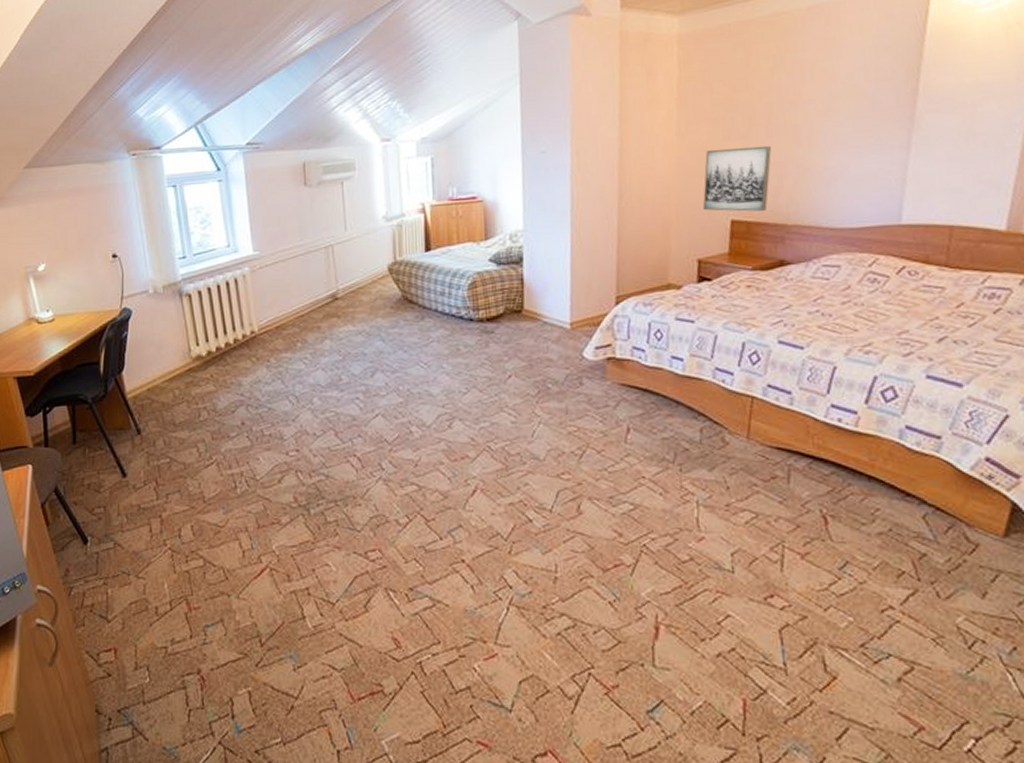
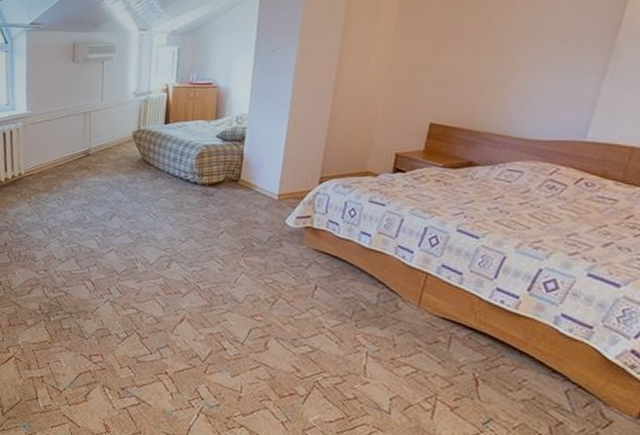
wall art: present [702,145,772,212] -> none [406,61,475,118]

